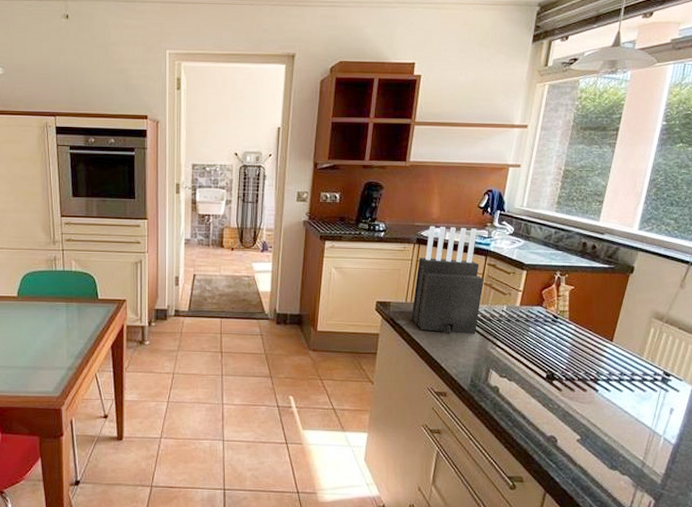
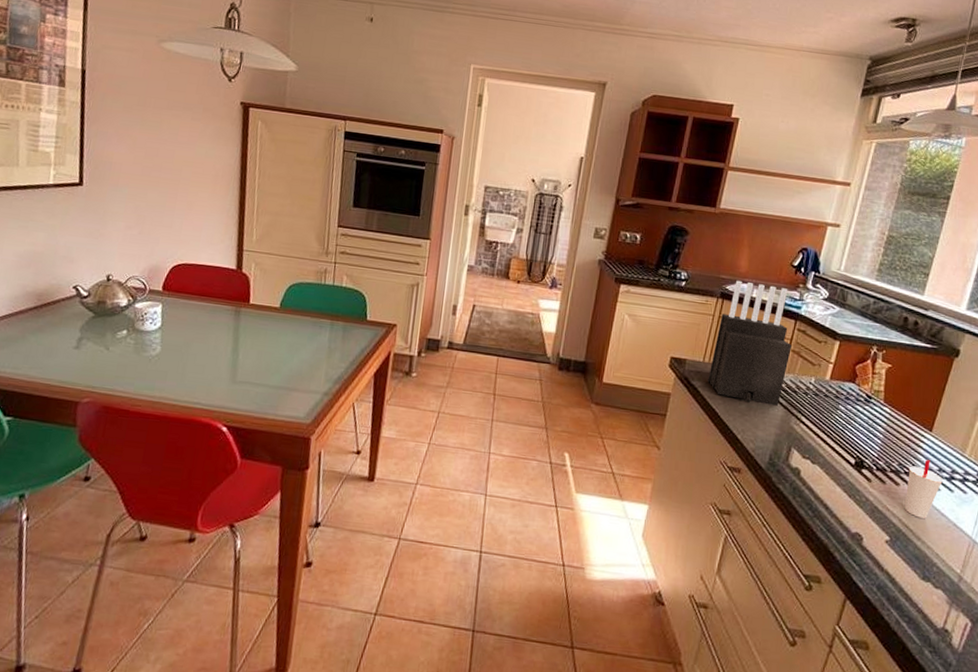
cup: none [592,366,625,417] -> present [904,460,944,519]

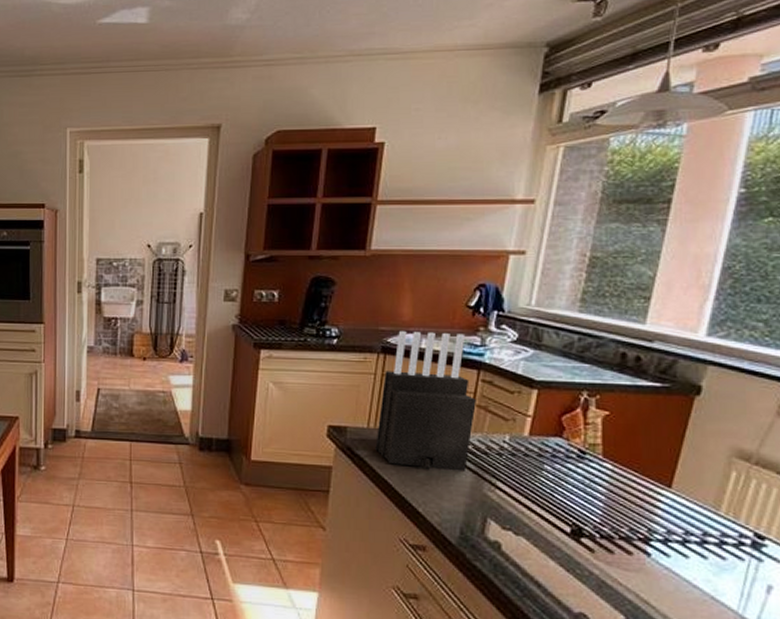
cup: present [904,460,944,519] -> none [641,522,693,592]

